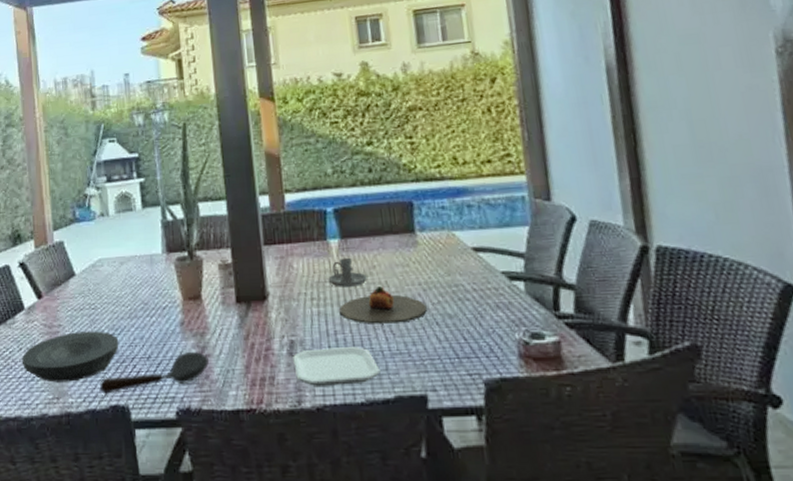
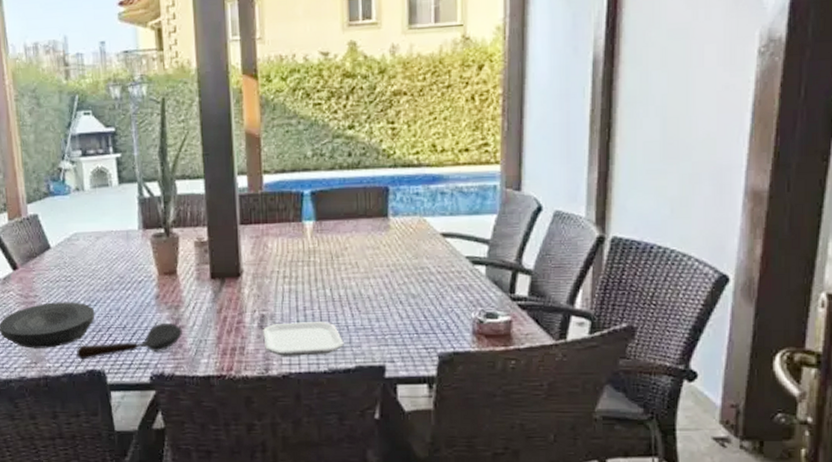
candle holder: present [328,257,367,287] -> none [301,239,338,267]
plate: present [339,286,427,324] -> none [310,267,392,302]

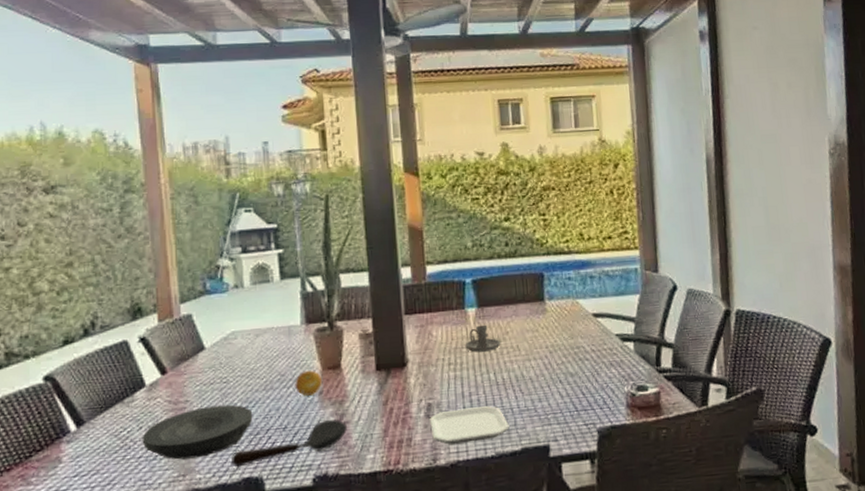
fruit: none [133,274,159,299] -> present [295,370,323,396]
candle holder: none [301,239,338,267] -> present [465,325,501,353]

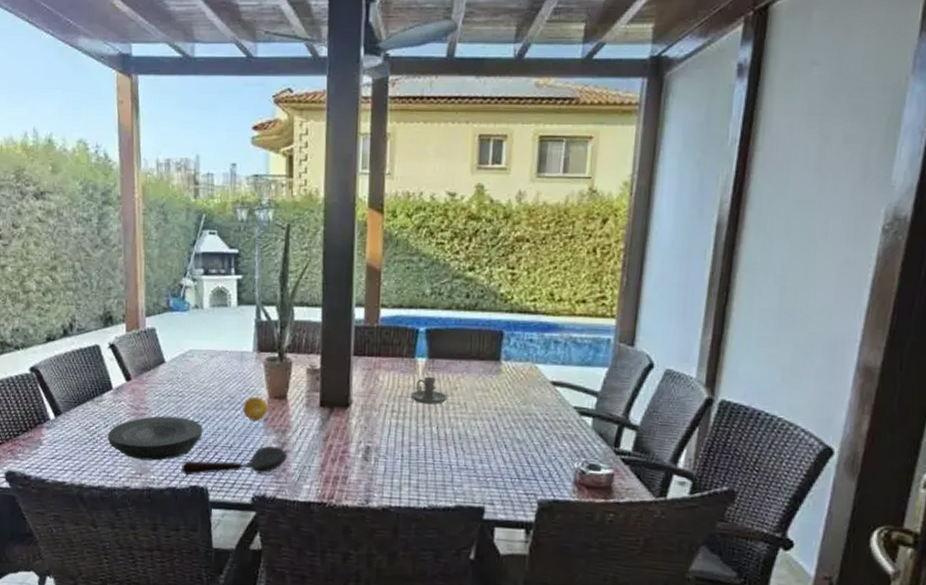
plate: present [430,406,510,445] -> none [366,456,446,491]

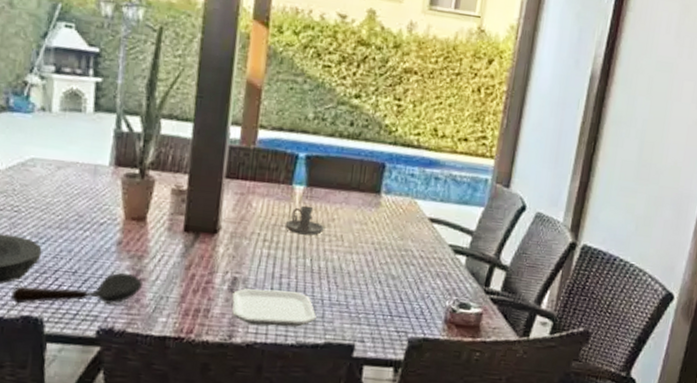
fruit: present [243,396,269,421] -> none [92,216,124,244]
plate: none [366,456,446,491] -> present [232,288,317,327]

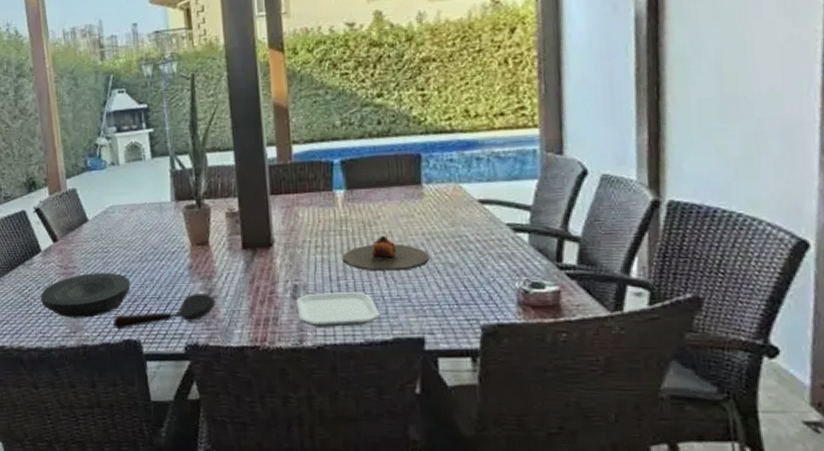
candle holder: present [285,205,324,236] -> none [332,208,371,236]
plate: none [289,239,374,277] -> present [343,236,429,271]

